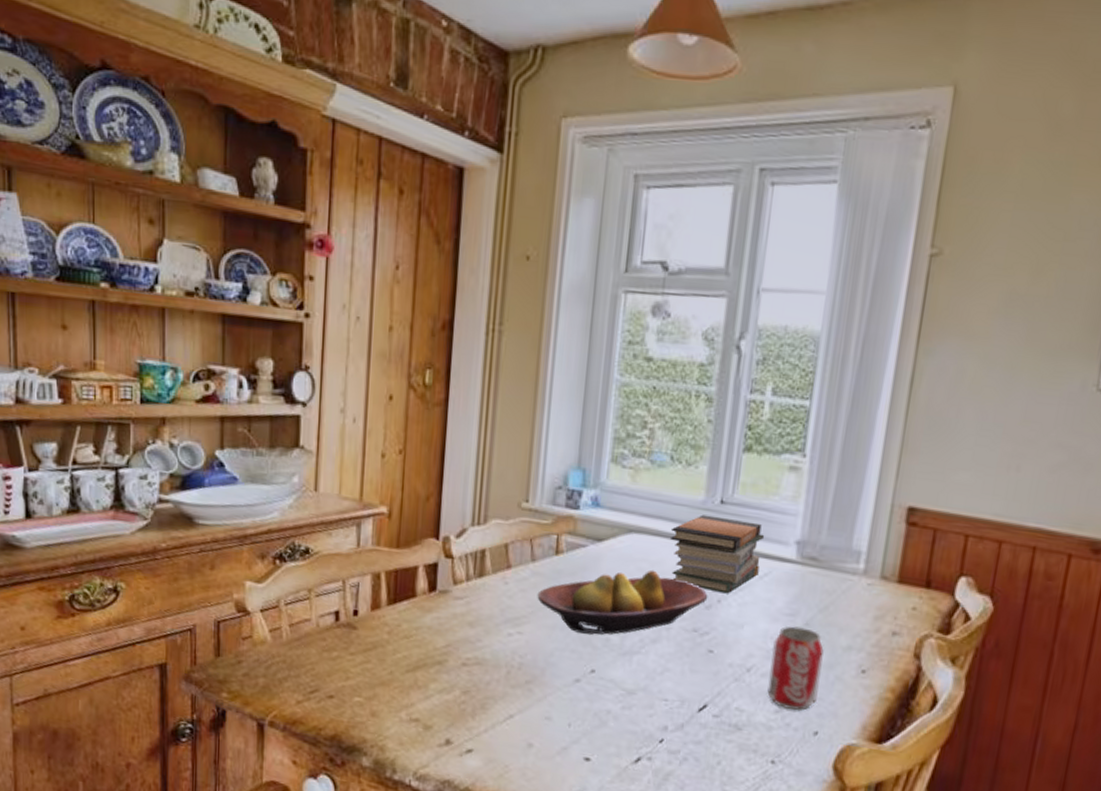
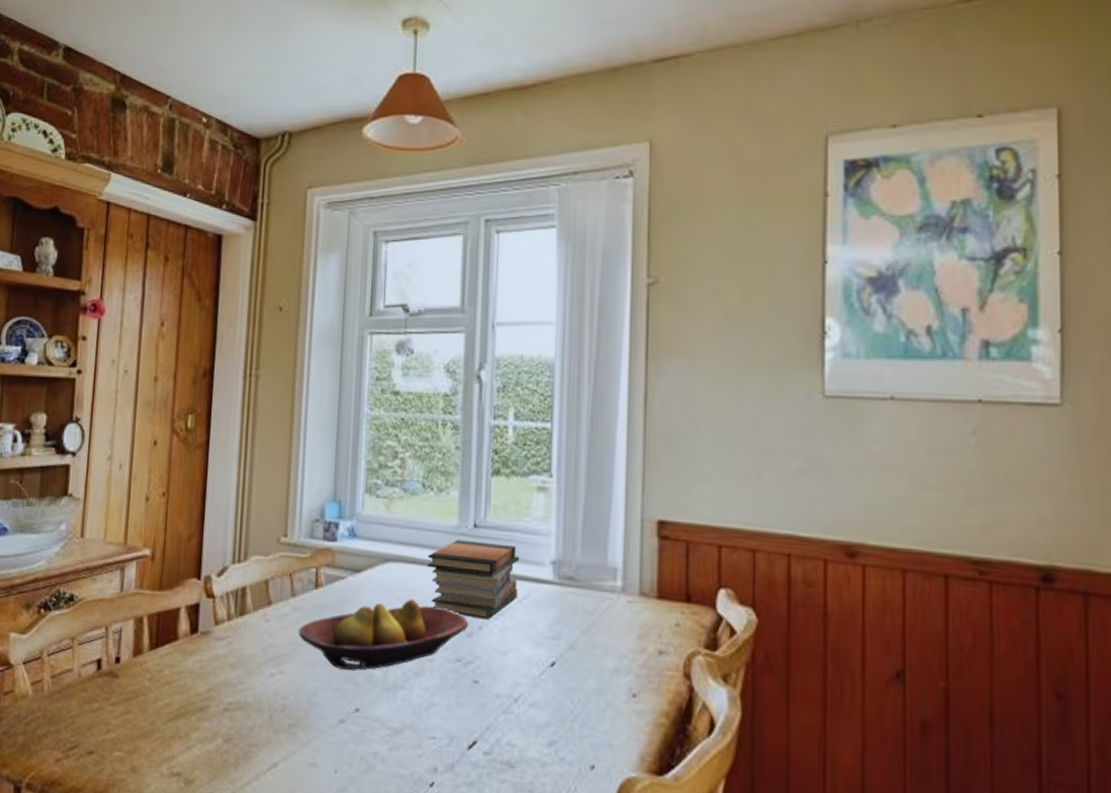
beverage can: present [767,626,824,711] -> none [537,650,591,743]

